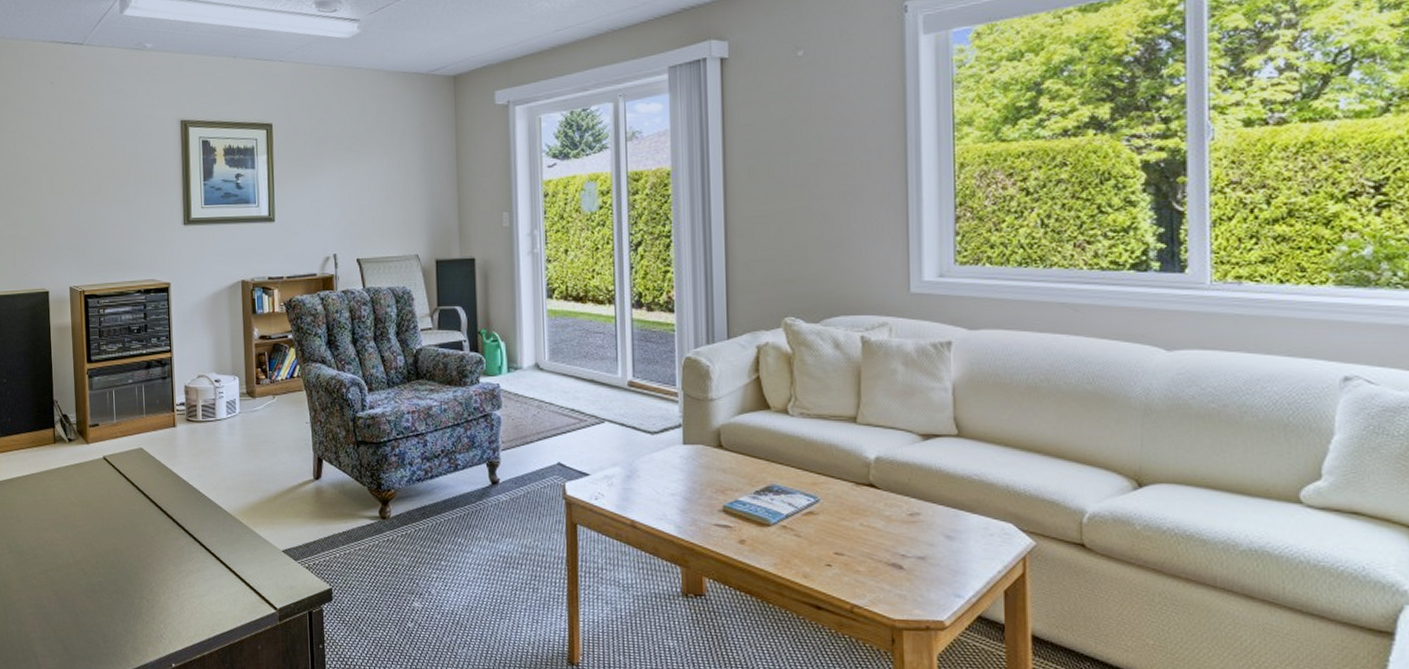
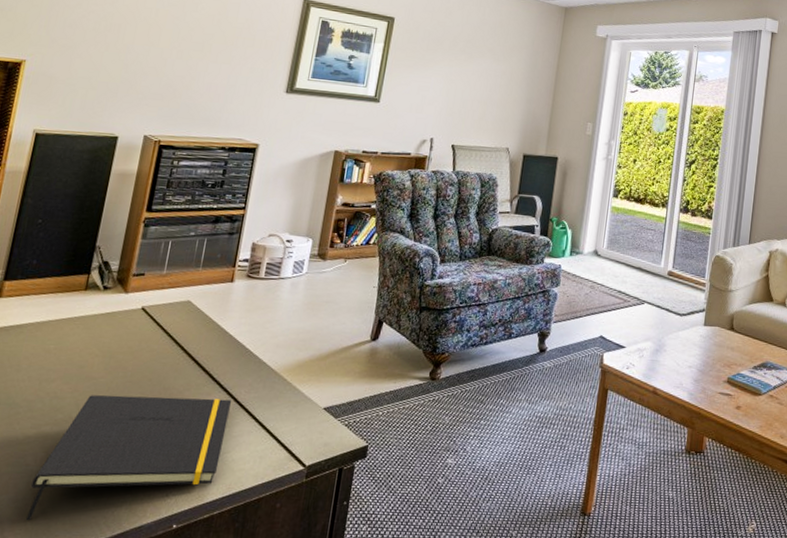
notepad: none [51,541,199,657] -> present [25,395,232,521]

